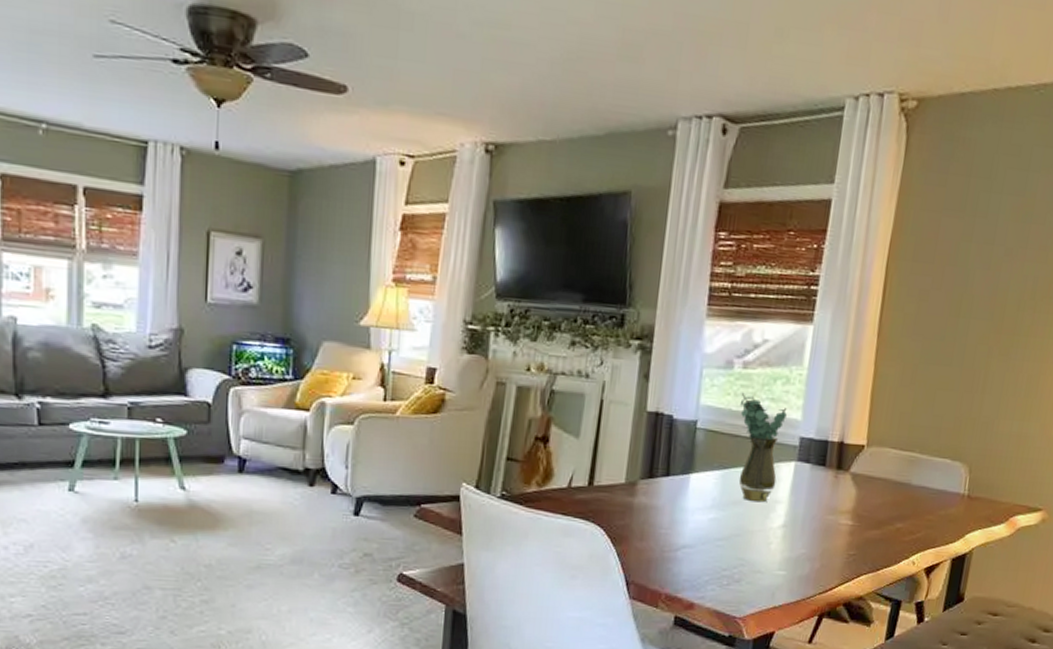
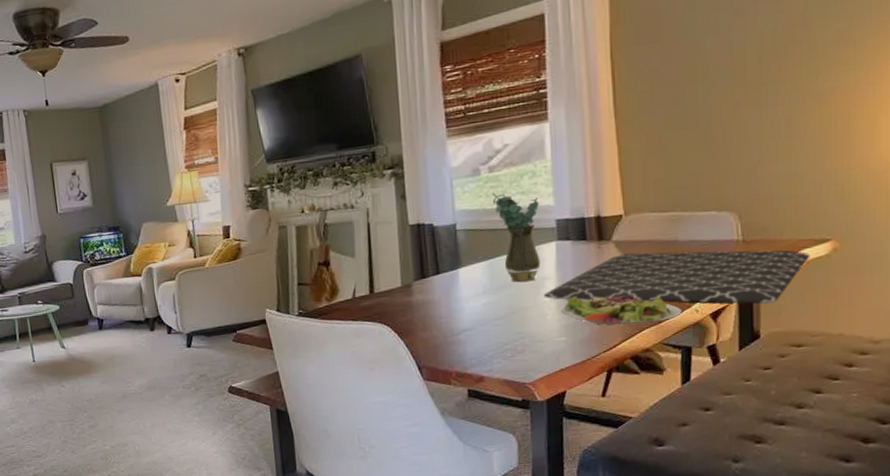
placemat: none [772,488,1022,567] -> present [544,250,811,305]
salad plate: none [785,527,900,570] -> present [560,295,682,326]

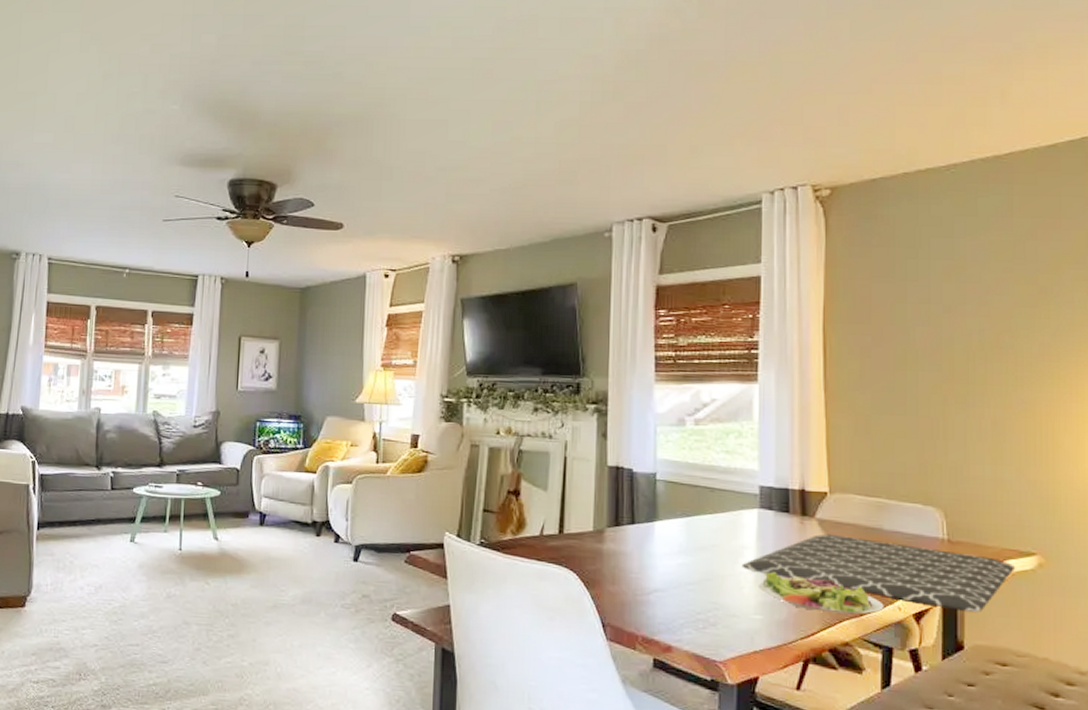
vase: present [492,192,541,282] -> none [695,446,743,547]

